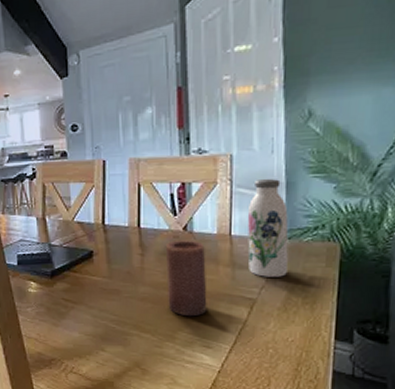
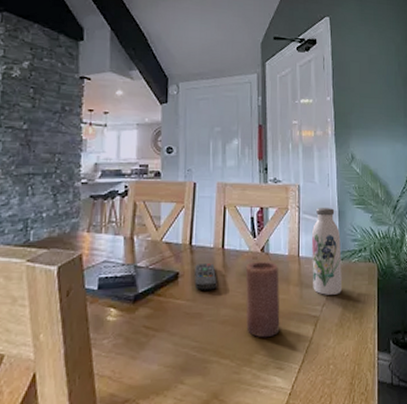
remote control: none [109,242,134,268] -> present [194,263,217,290]

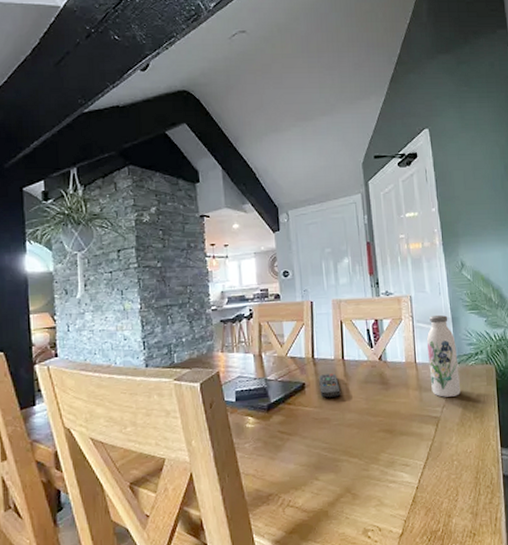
candle: present [246,261,280,338] -> none [366,368,403,439]

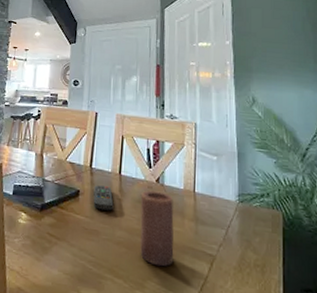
candle: none [366,368,403,439] -> present [140,190,174,267]
water bottle: present [427,314,460,397] -> none [208,146,241,237]

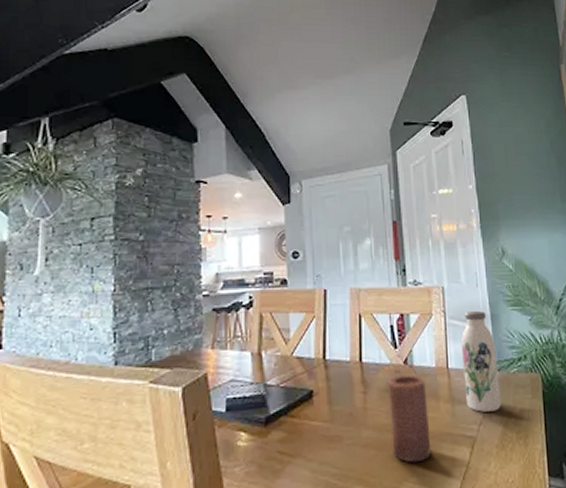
remote control: present [93,185,114,211] -> none [331,379,357,410]
water bottle: none [208,146,241,237] -> present [462,310,500,412]

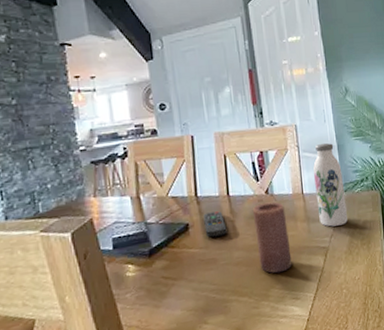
remote control: none [331,379,357,410] -> present [203,211,227,238]

